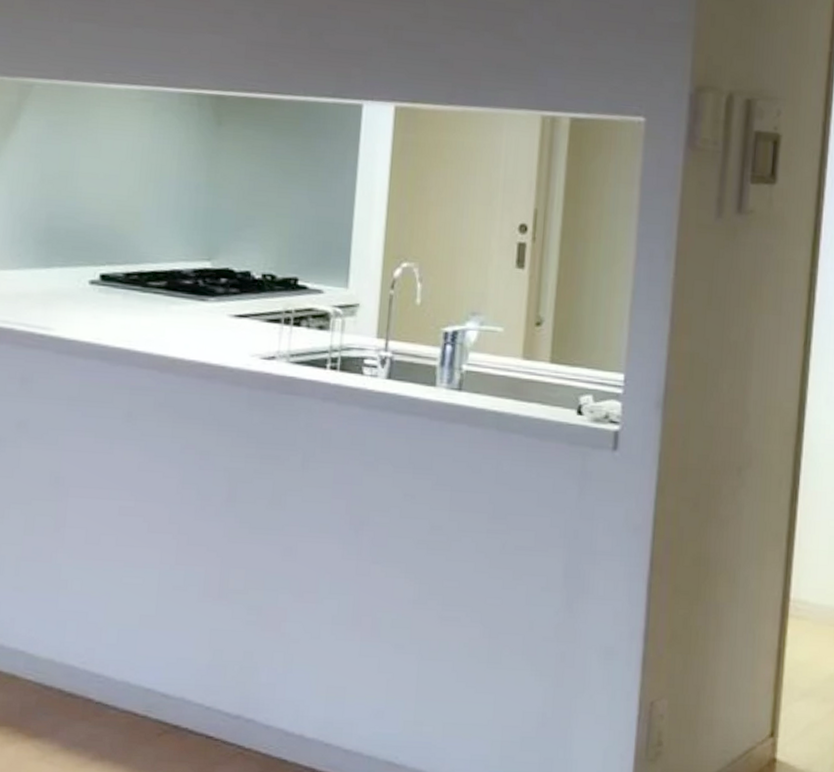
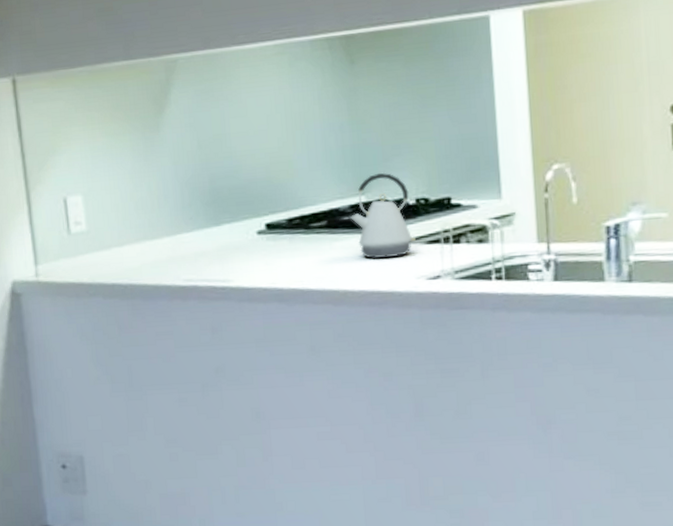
kettle: none [191,241,256,331] -> present [350,172,416,259]

